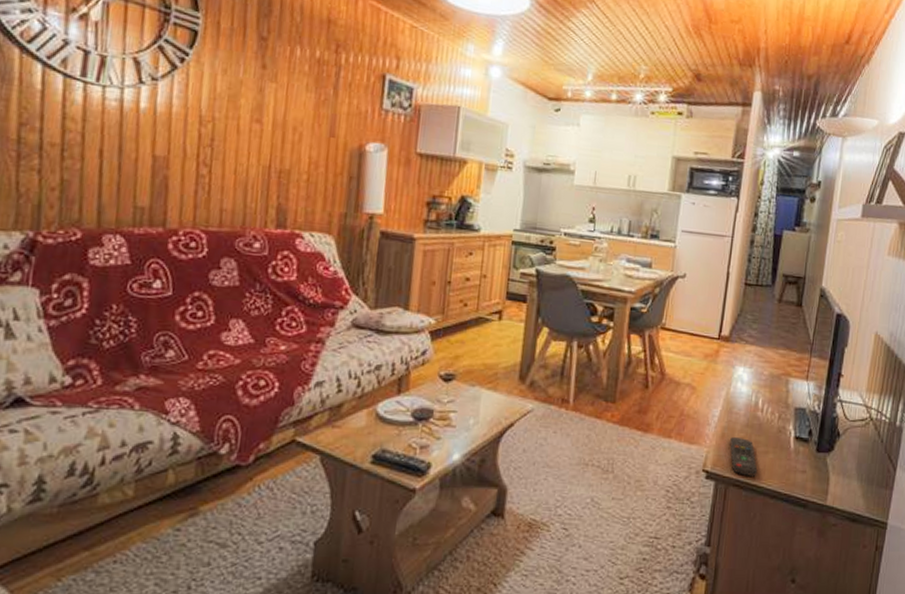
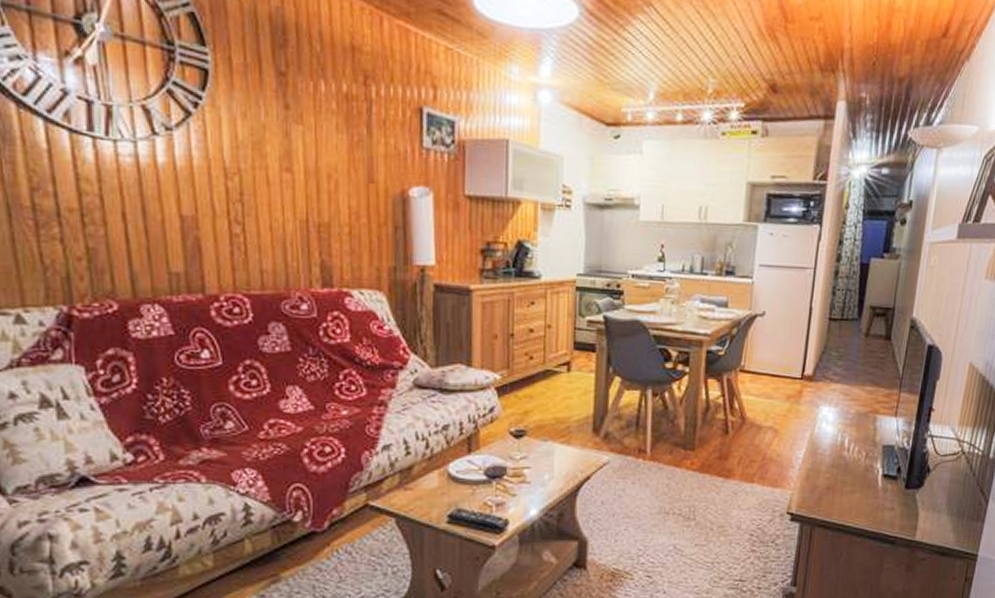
remote control: present [730,437,758,476] -> none [815,478,844,516]

